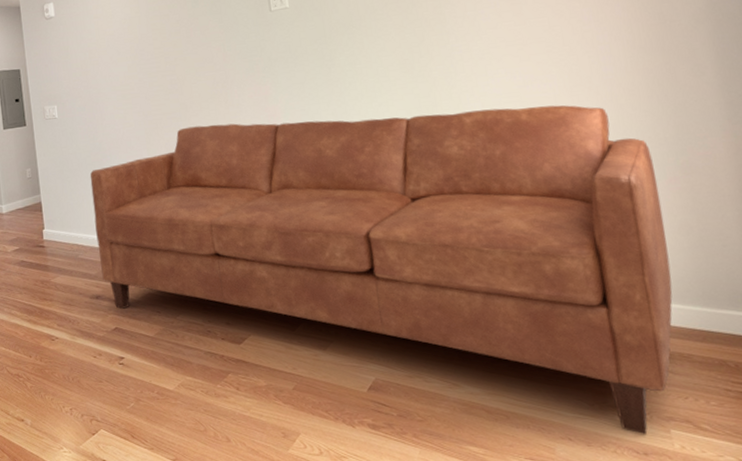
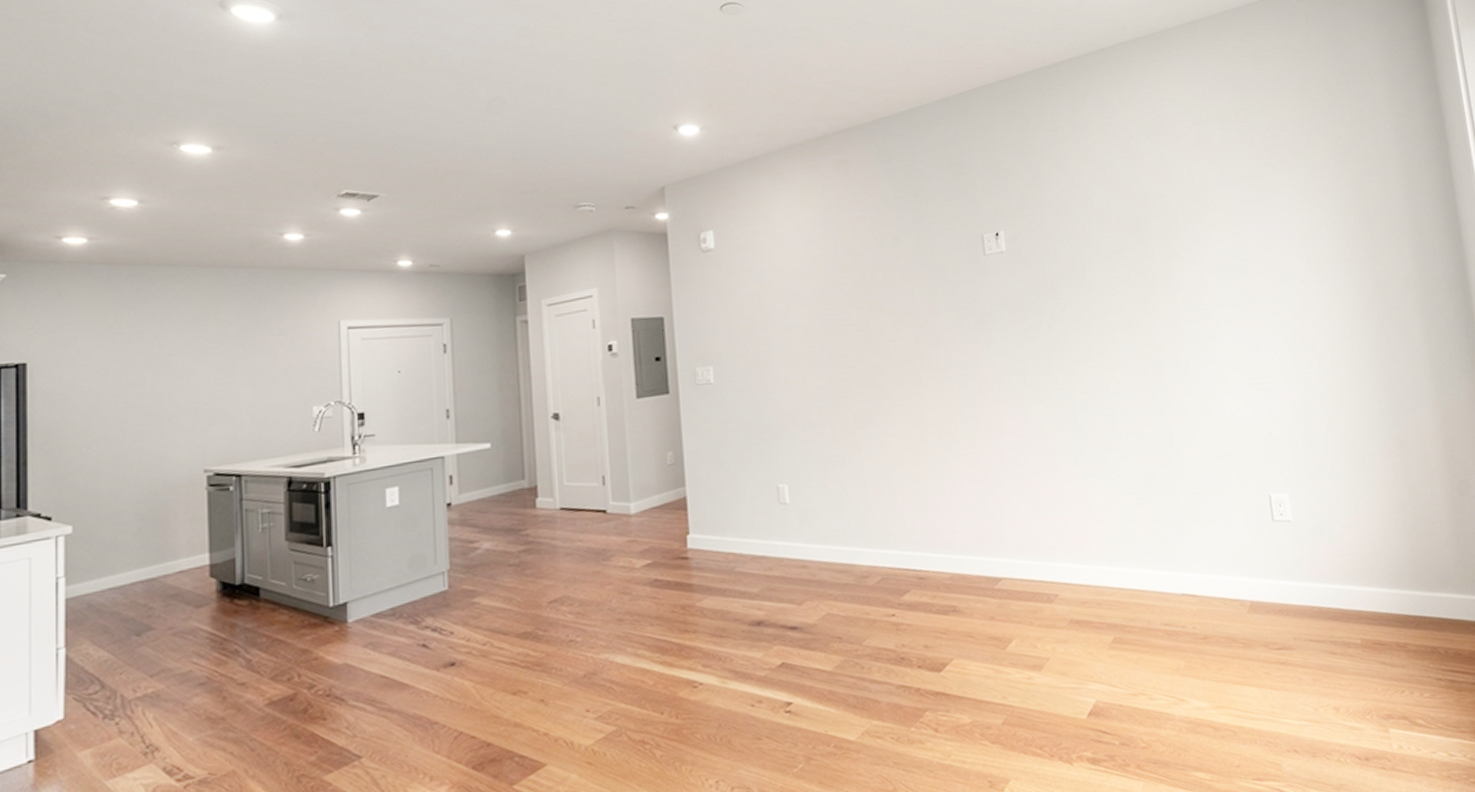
sofa: present [90,105,673,434] -> none [754,372,1390,737]

